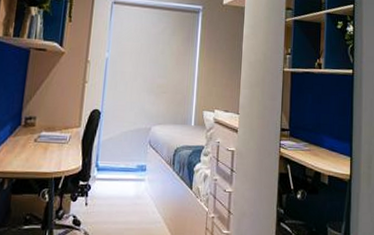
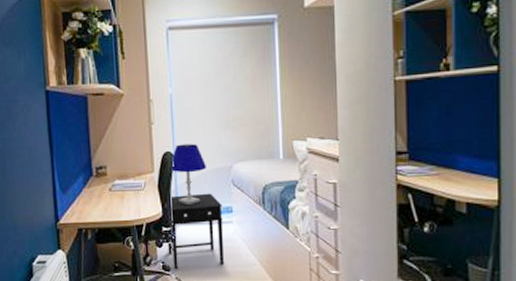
side table: none [81,151,138,225] -> present [168,193,224,270]
table lamp: none [96,104,129,161] -> present [170,144,206,204]

